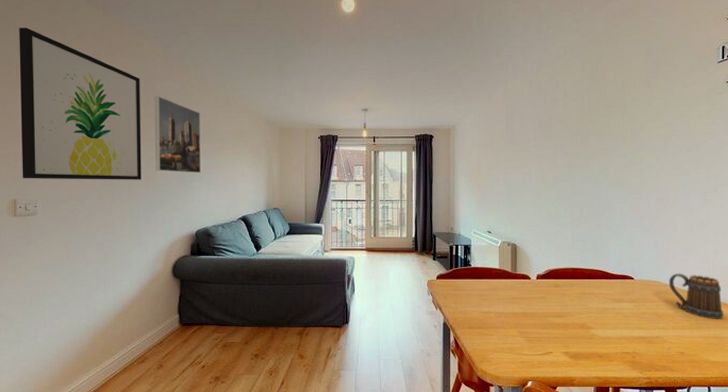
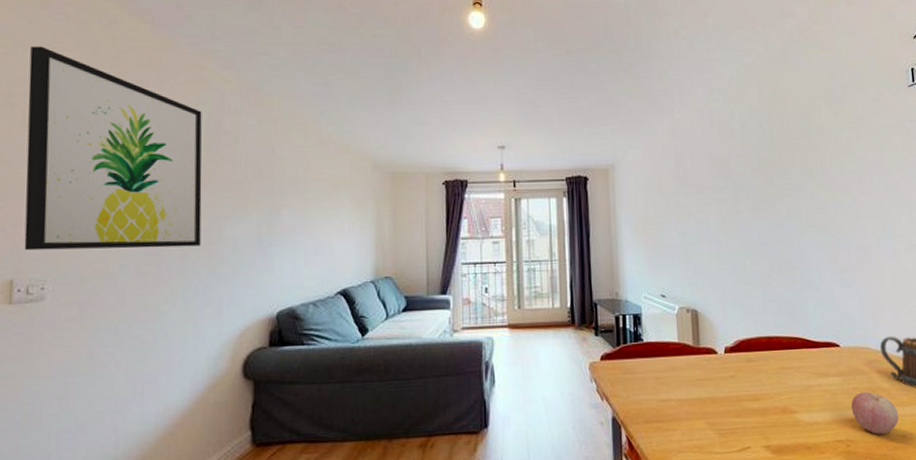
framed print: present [154,95,201,174] -> none [221,133,285,235]
apple: none [639,316,680,351] -> present [850,392,899,435]

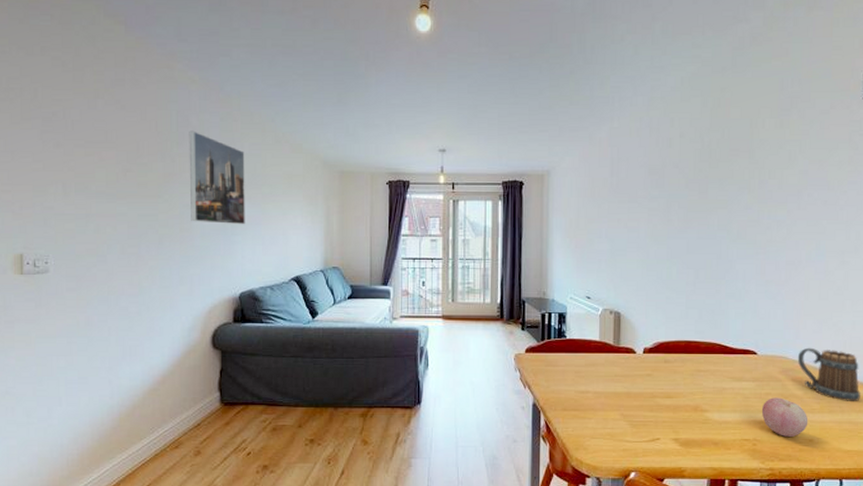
wall art: present [24,46,202,251] -> none [23,45,174,232]
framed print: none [221,133,285,235] -> present [189,130,245,225]

